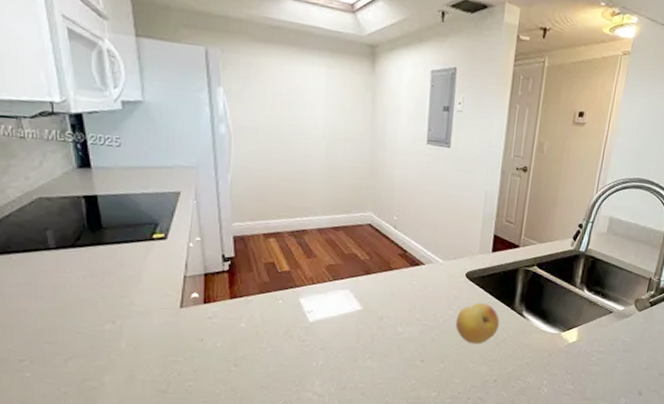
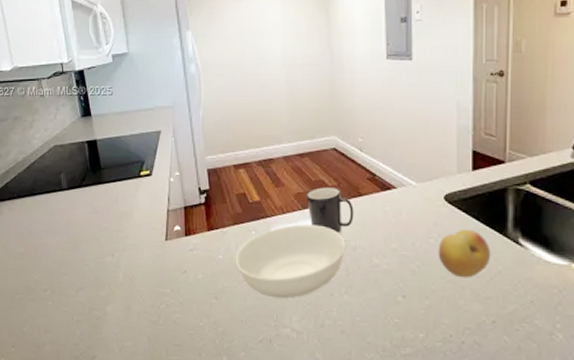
bowl: none [258,295,373,365] -> present [235,224,345,299]
mug: none [337,260,383,305] -> present [305,187,354,234]

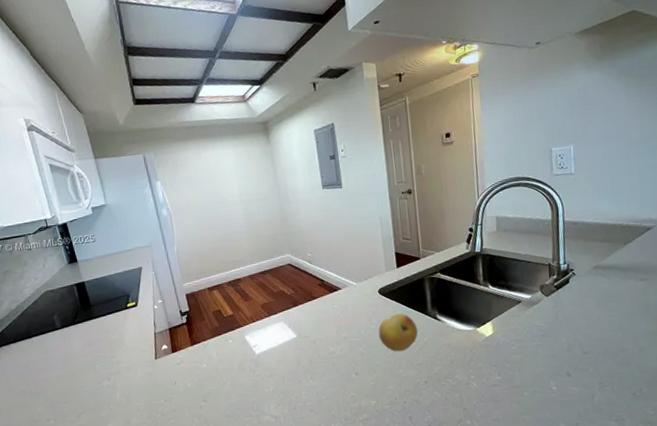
bowl: present [235,224,345,299] -> none [217,327,307,392]
mug: present [305,187,354,234] -> none [270,295,311,332]

